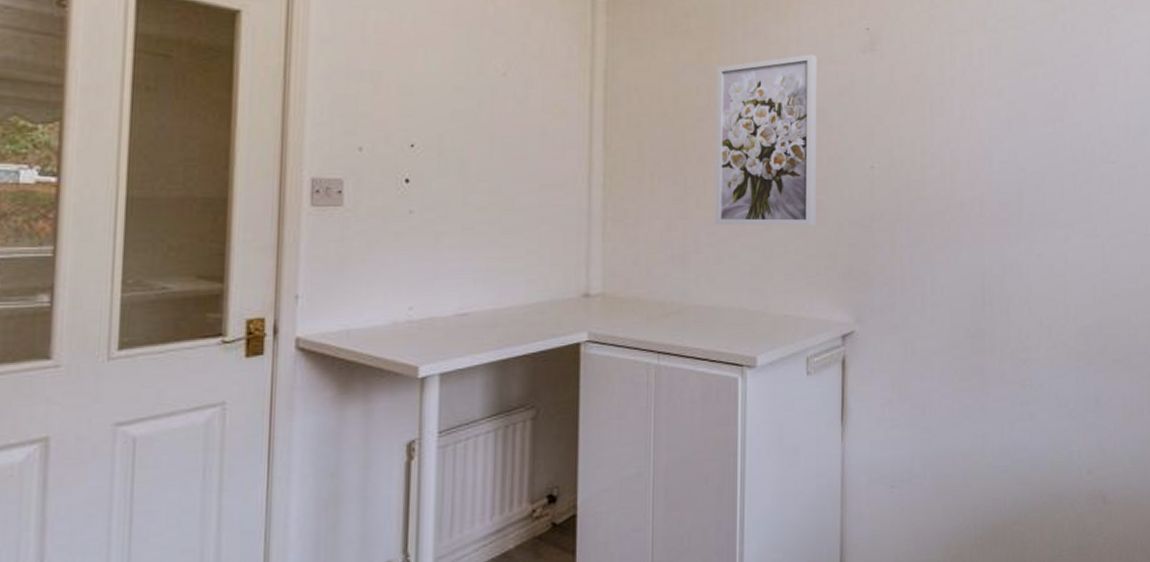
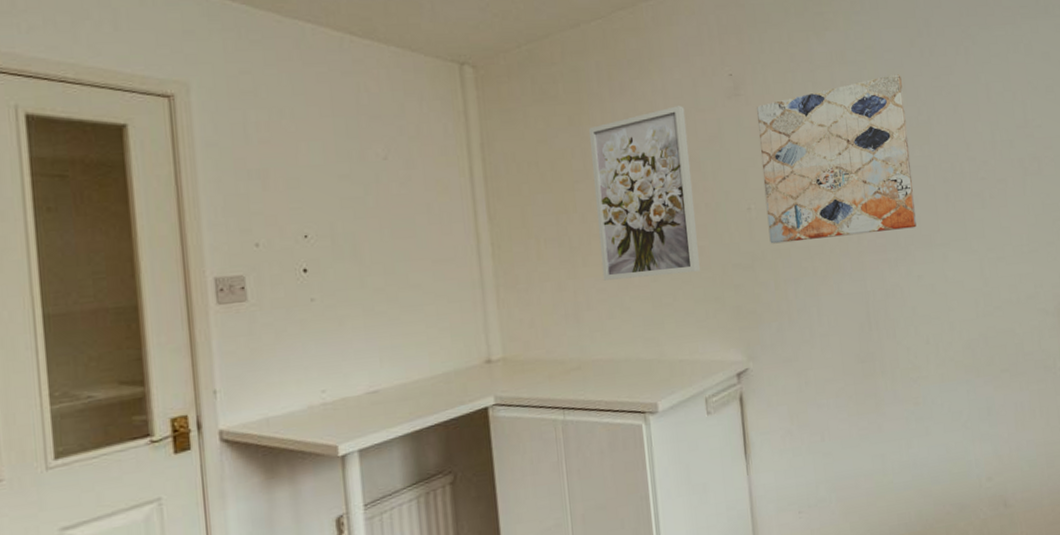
wall art: none [890,46,1042,206] -> present [757,73,917,244]

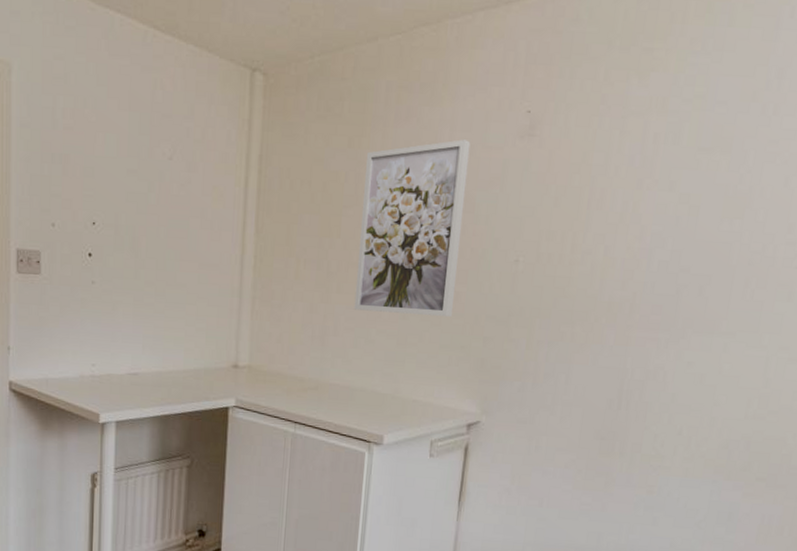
wall art: present [757,73,917,244] -> none [531,131,730,310]

